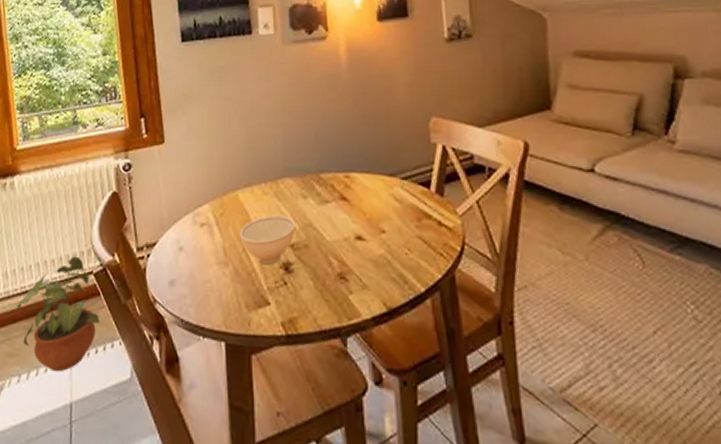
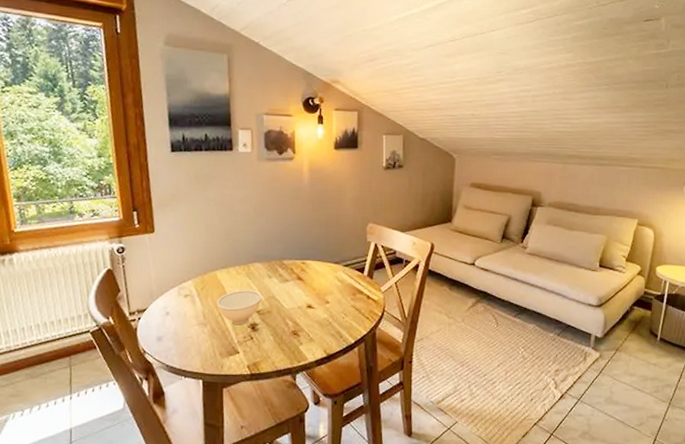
potted plant: present [16,256,100,372] -> none [18,319,96,407]

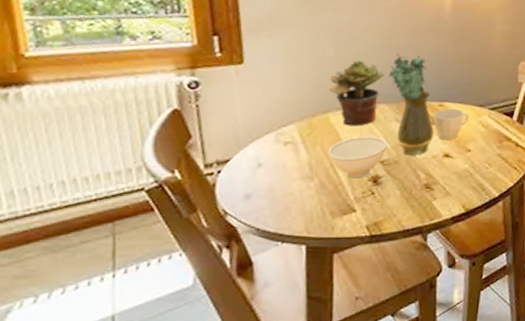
potted plant: none [216,227,258,282] -> present [328,60,385,126]
vase: none [261,219,298,307] -> present [389,53,434,156]
cup: none [297,265,327,293] -> present [433,108,469,140]

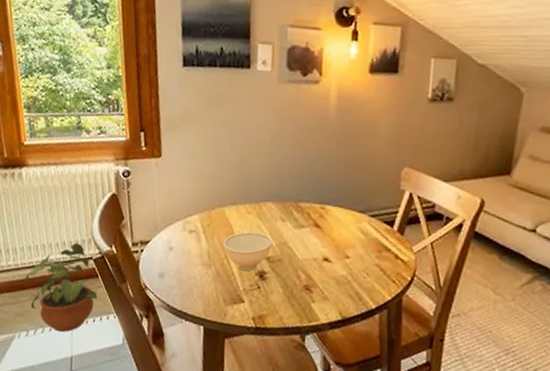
potted plant: none [28,173,154,288] -> present [24,242,98,332]
potted plant: present [328,60,385,126] -> none [225,158,273,222]
vase: present [389,53,434,156] -> none [276,153,315,256]
cup: present [433,108,469,140] -> none [314,211,349,244]

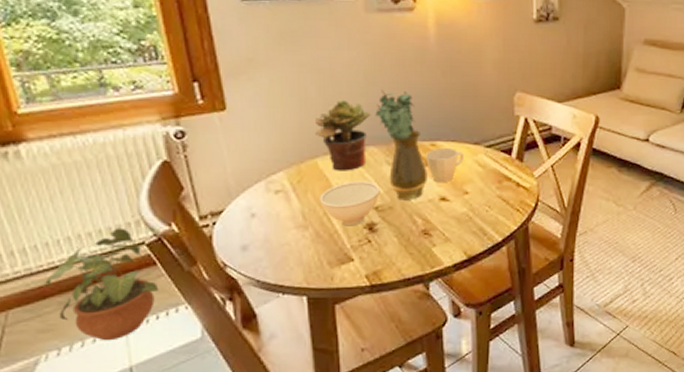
potted plant: none [225,158,273,222] -> present [314,101,371,171]
vase: none [276,153,315,256] -> present [375,90,427,200]
cup: none [314,211,349,244] -> present [426,147,464,182]

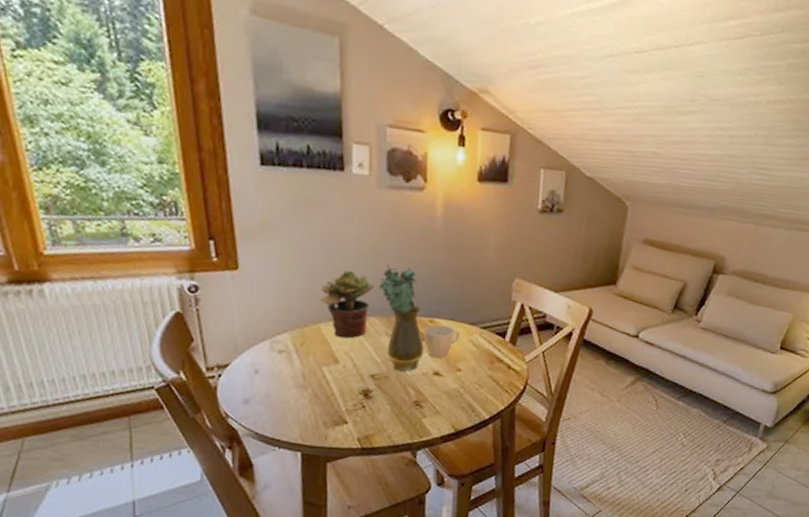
potted plant: present [43,228,159,341] -> none [58,371,165,475]
bowl: present [320,181,380,226] -> none [320,348,378,391]

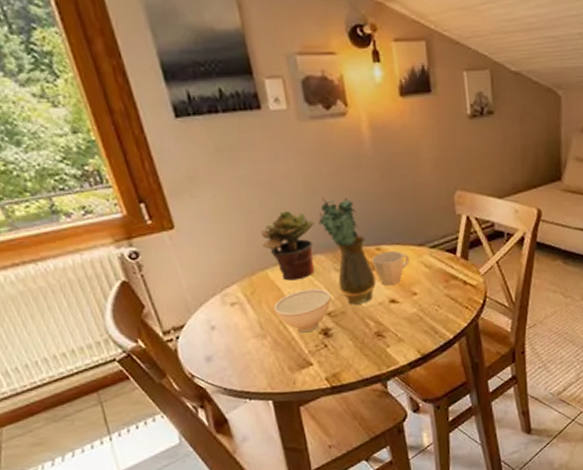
bowl: none [320,348,378,391] -> present [274,288,331,333]

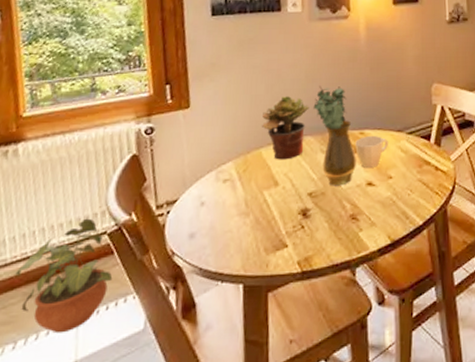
potted plant: none [29,346,135,451] -> present [14,218,113,334]
bowl: present [274,288,331,333] -> none [261,168,315,213]

